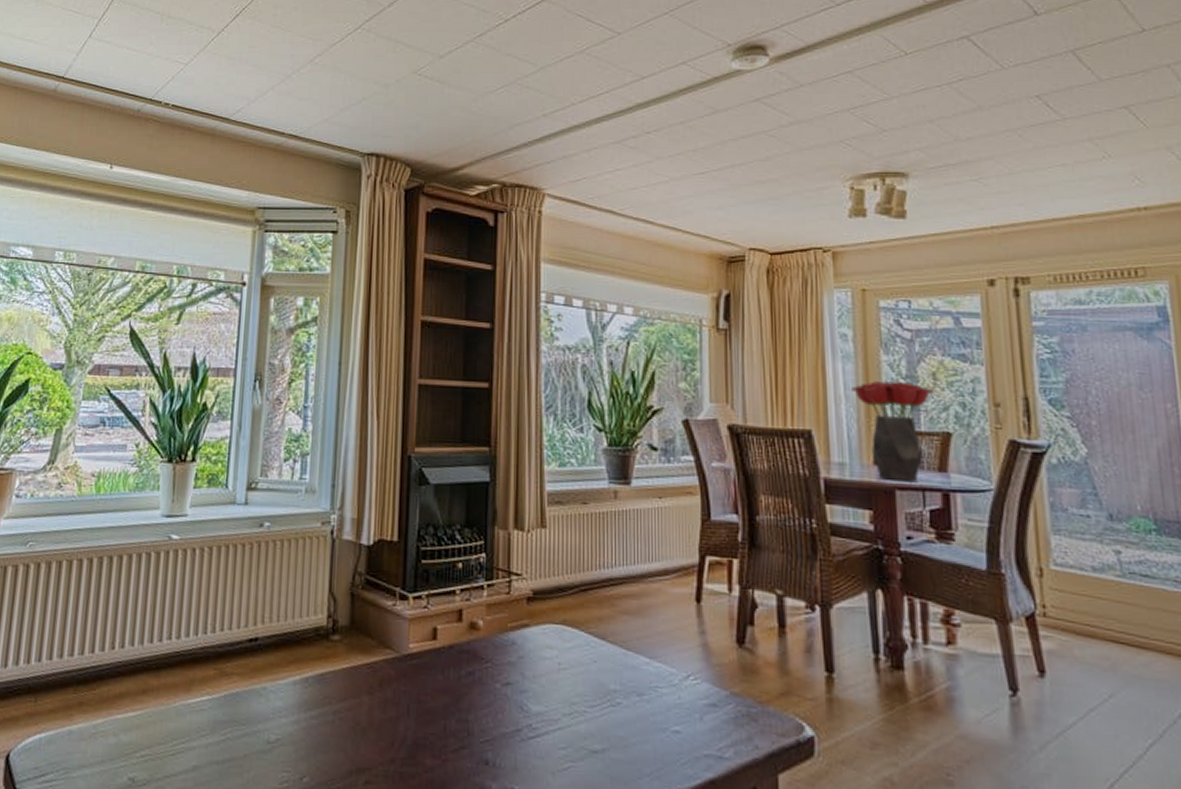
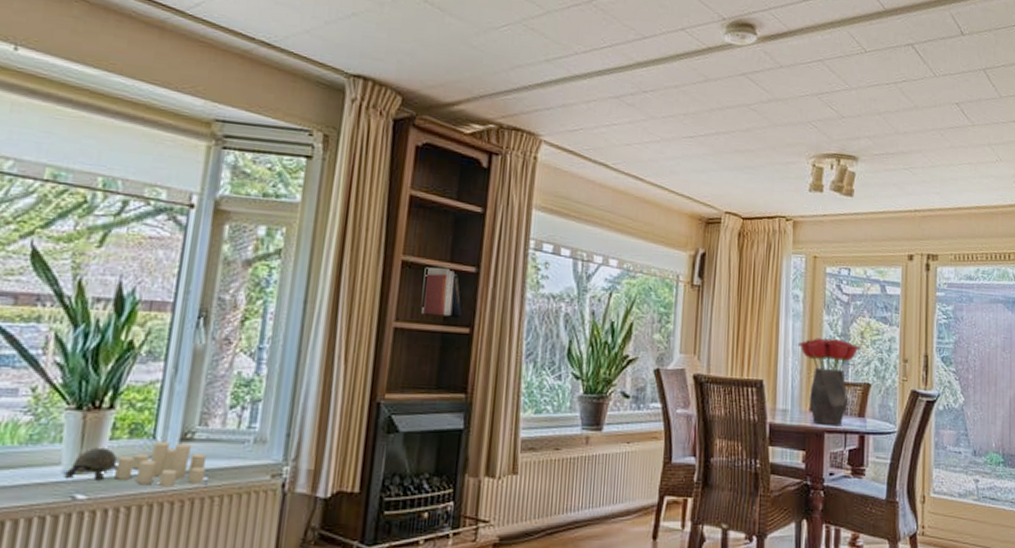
decorative figurine: none [162,494,201,524] -> present [64,447,118,481]
candle: none [199,489,269,531] -> present [114,440,207,488]
books: none [442,325,481,373] -> present [421,267,463,318]

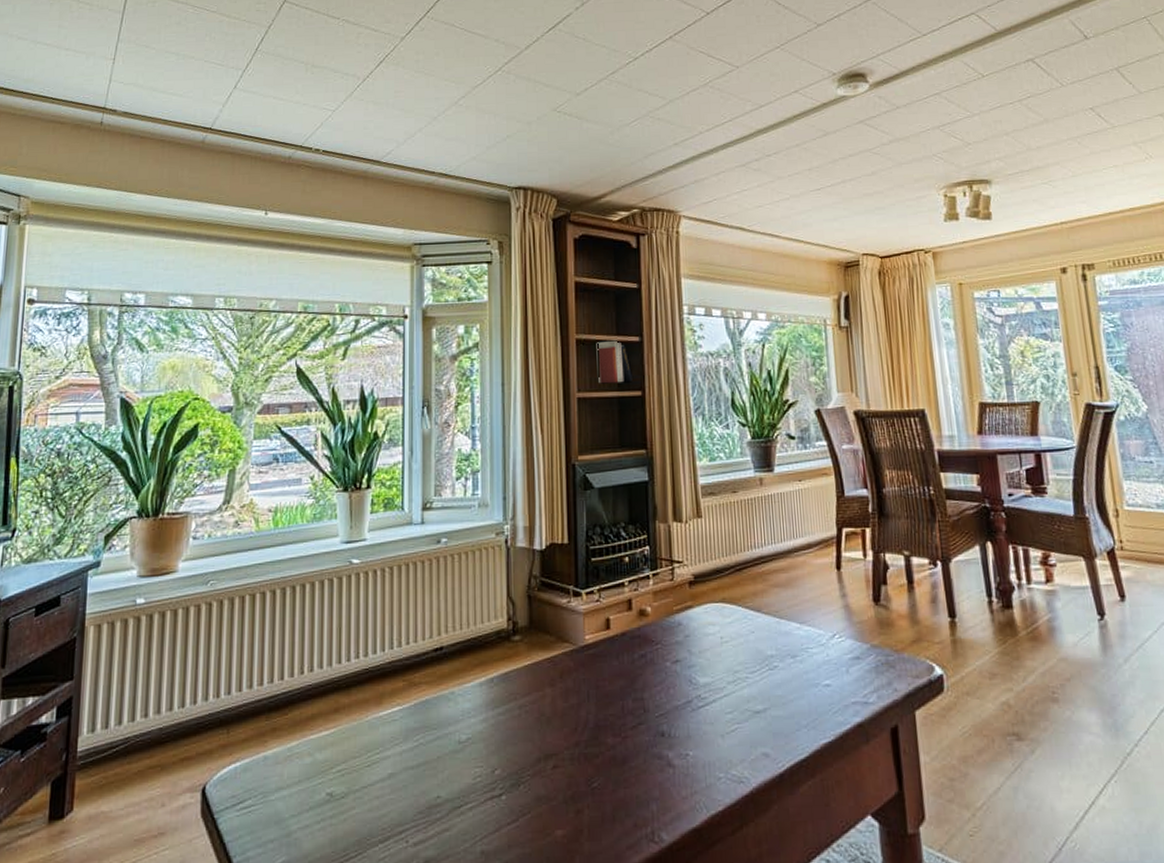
decorative figurine: present [64,447,118,481] -> none [342,520,379,547]
candle: present [114,440,207,488] -> none [378,511,445,550]
bouquet: present [798,338,860,426] -> none [955,361,1023,448]

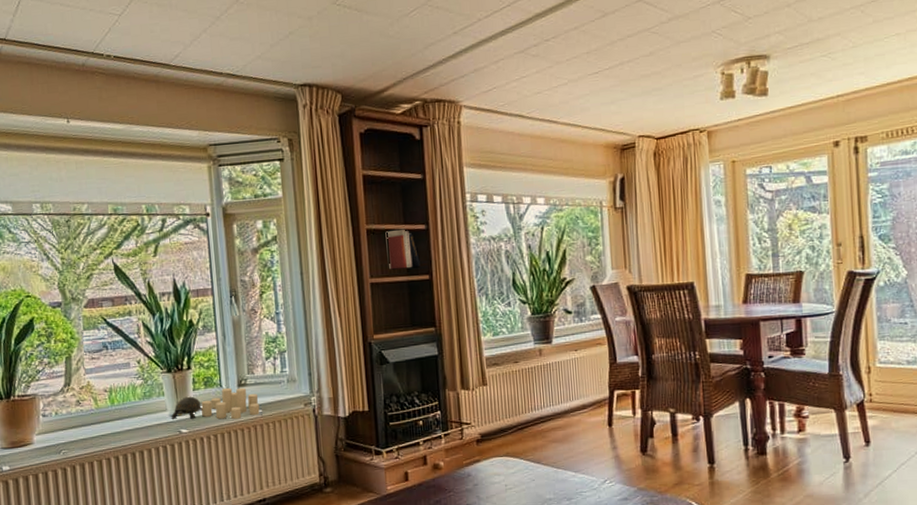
decorative figurine: none [342,520,379,547] -> present [171,396,203,419]
candle: none [378,511,445,550] -> present [201,387,260,420]

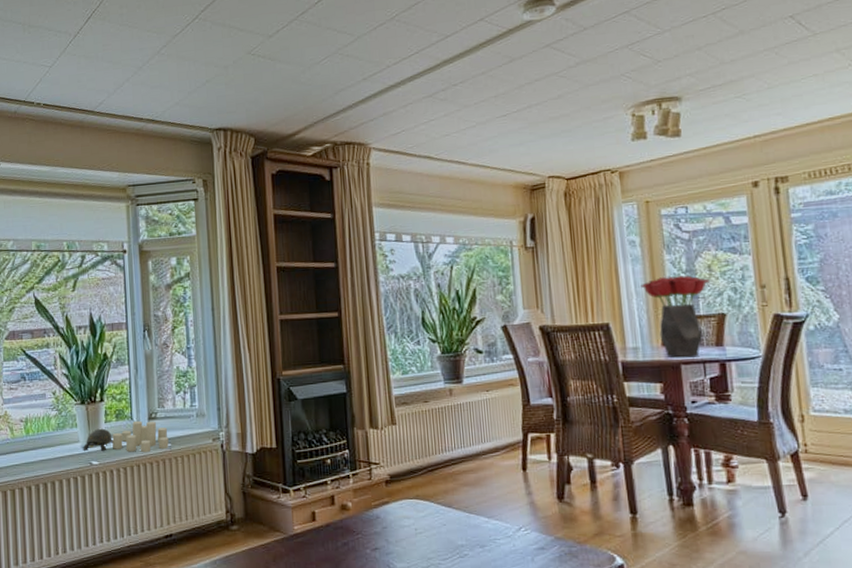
books: present [385,228,422,270] -> none [295,266,331,307]
bouquet: none [725,234,789,315] -> present [641,275,709,358]

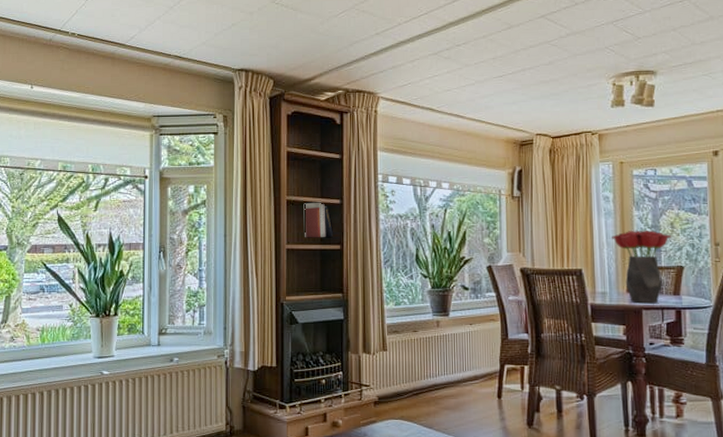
decorative figurine: present [83,428,114,451] -> none [95,340,124,362]
candle: present [112,420,169,453] -> none [123,335,176,366]
books: none [295,266,331,307] -> present [303,202,334,238]

